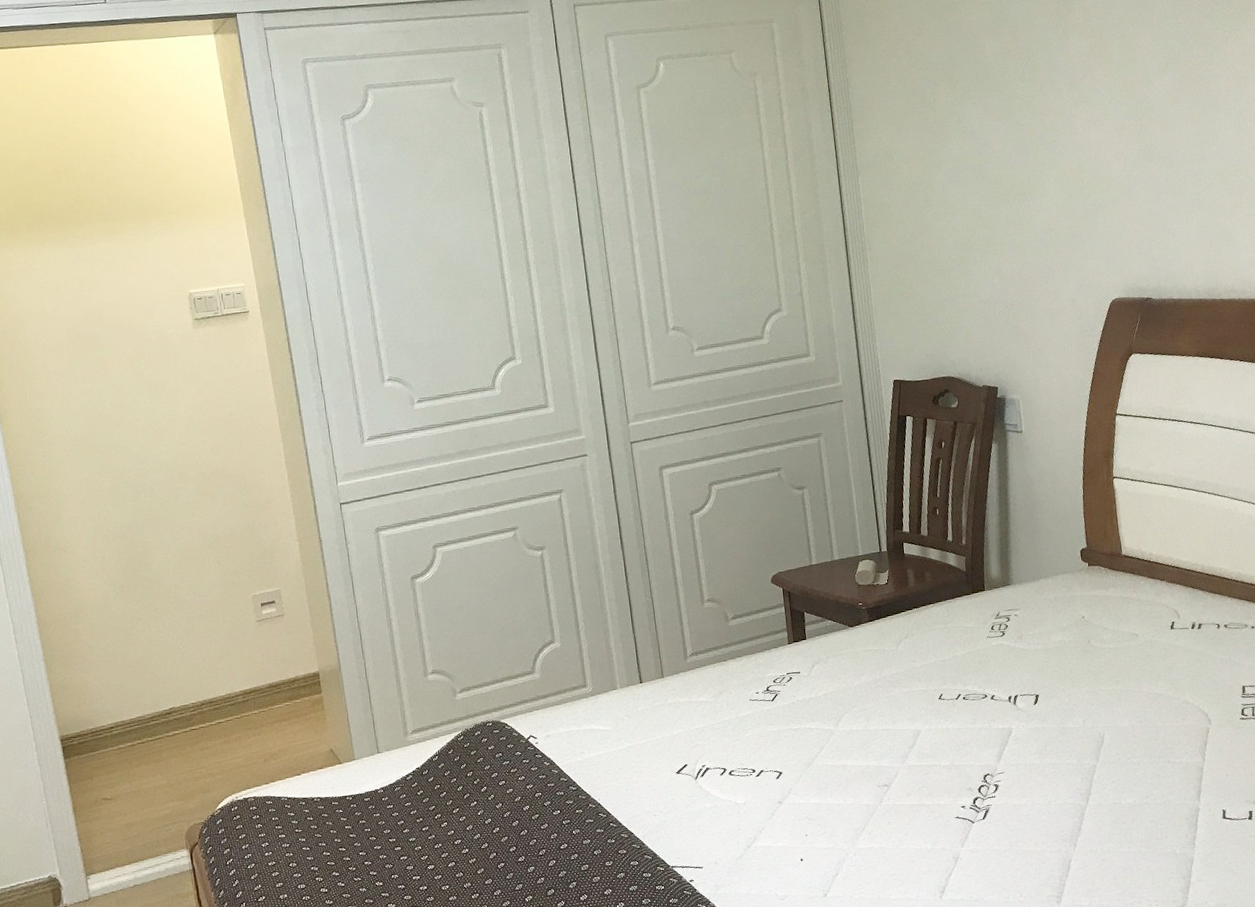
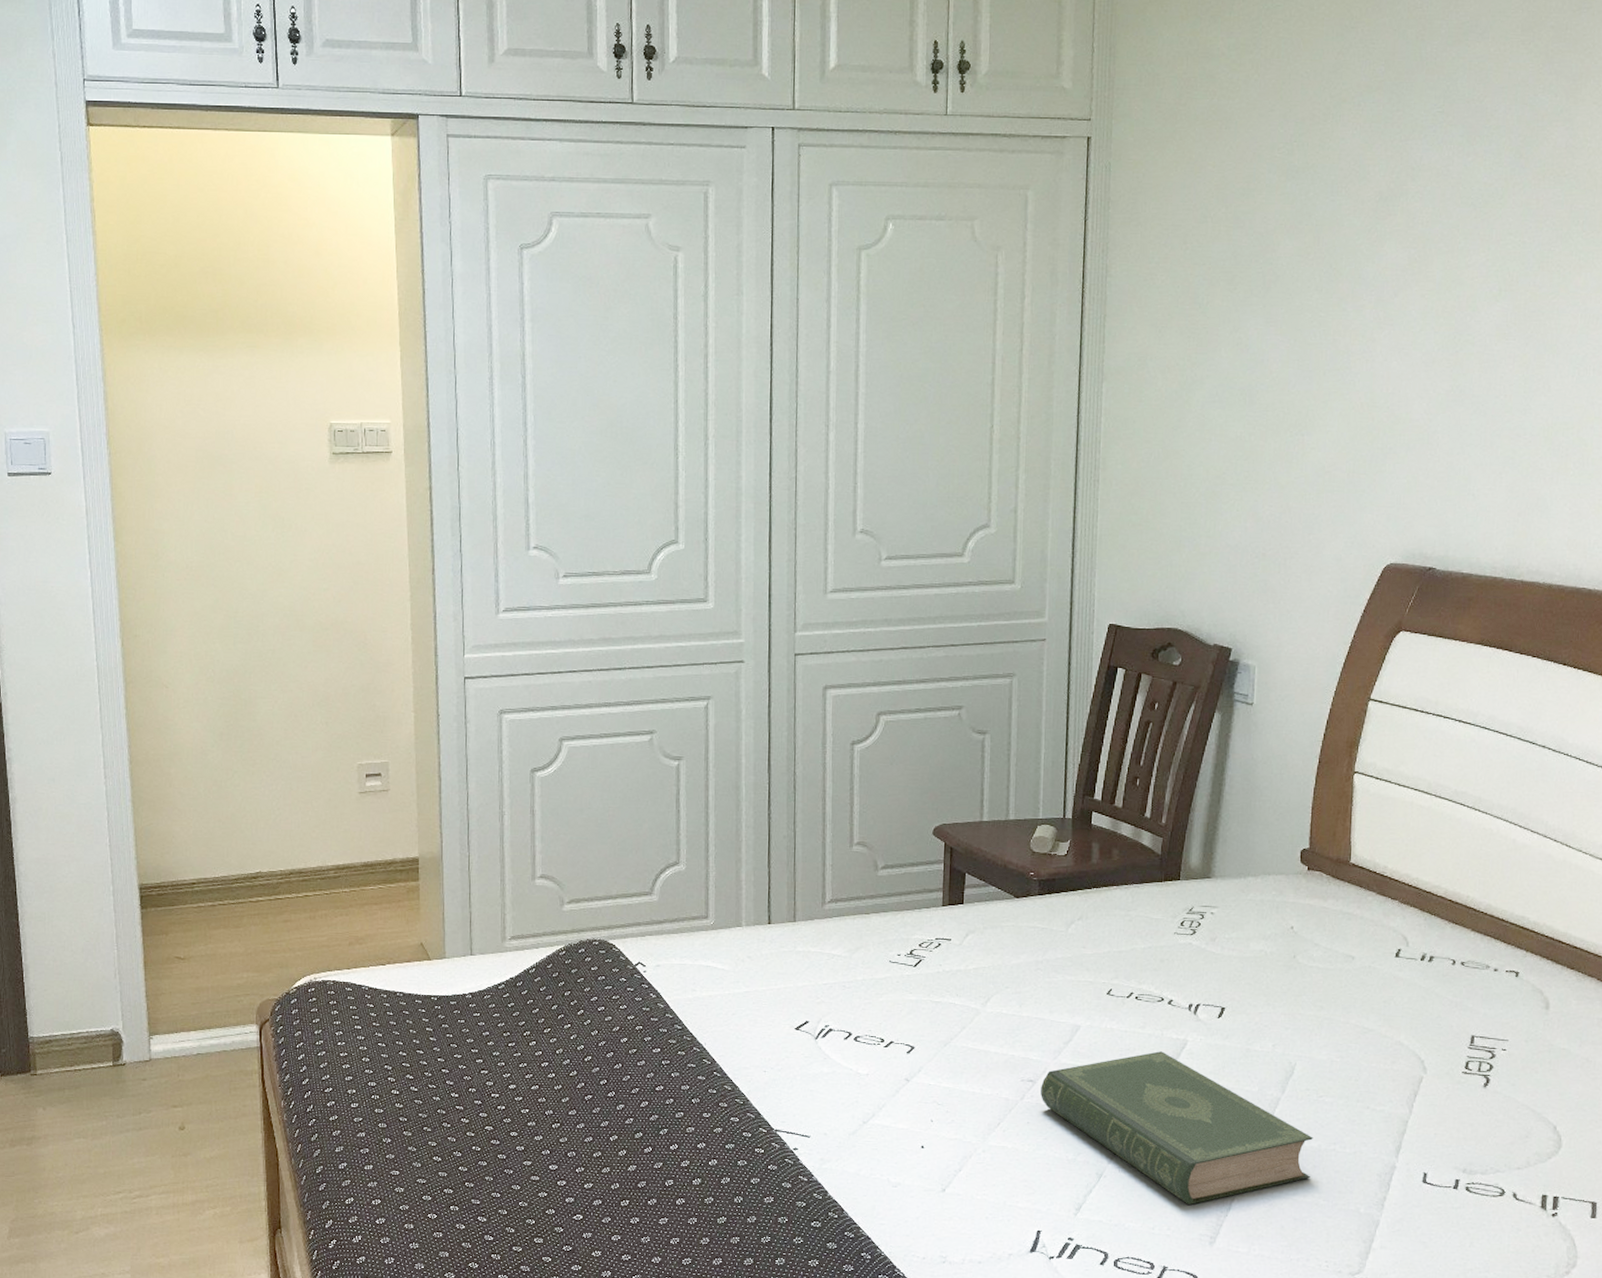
book: none [895,741,1131,872] -> present [1041,1051,1313,1205]

